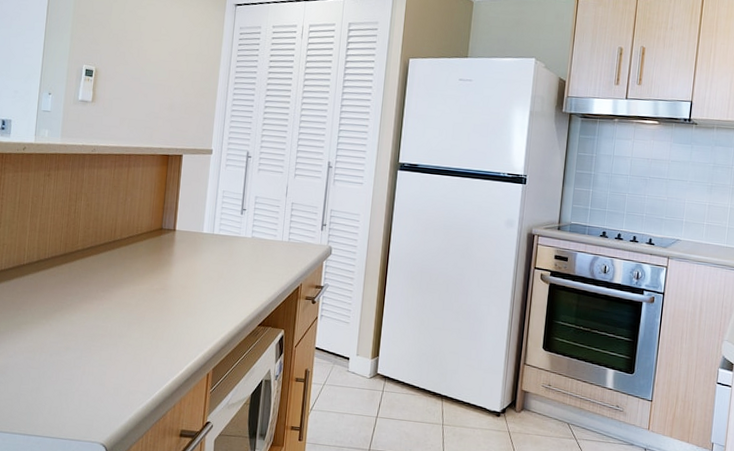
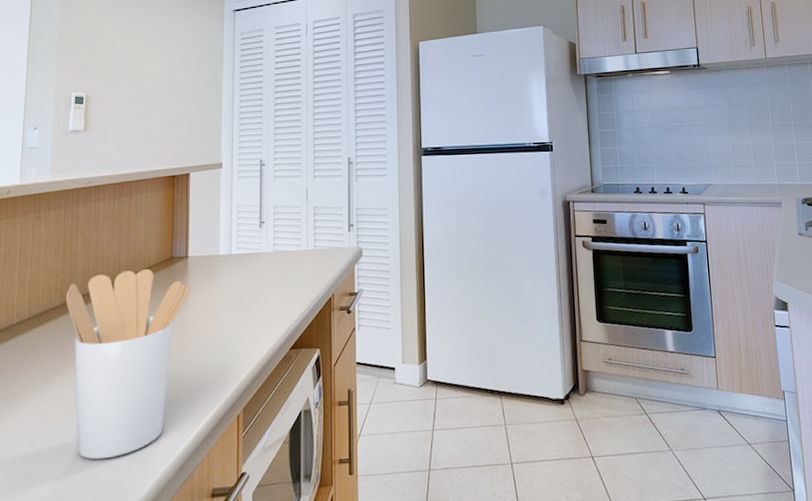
utensil holder: none [69,233,176,390] -> present [66,269,191,460]

